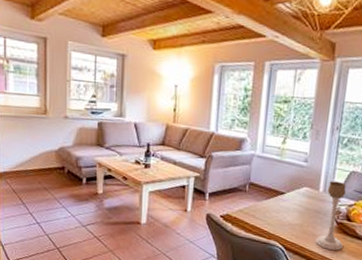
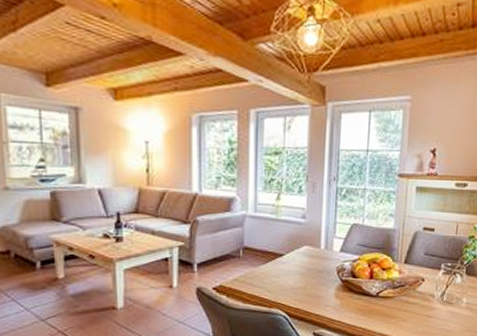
candle holder: present [316,181,346,250] -> none [321,236,350,311]

